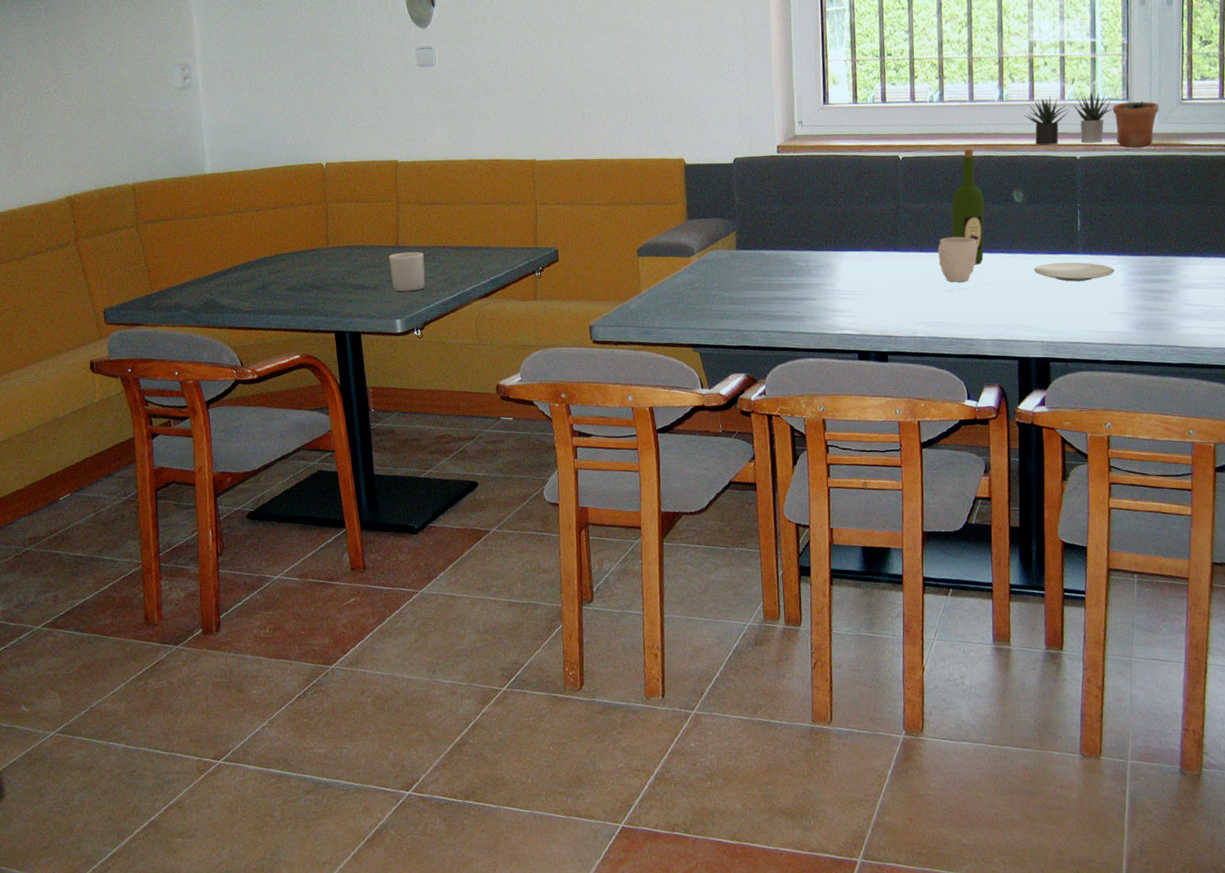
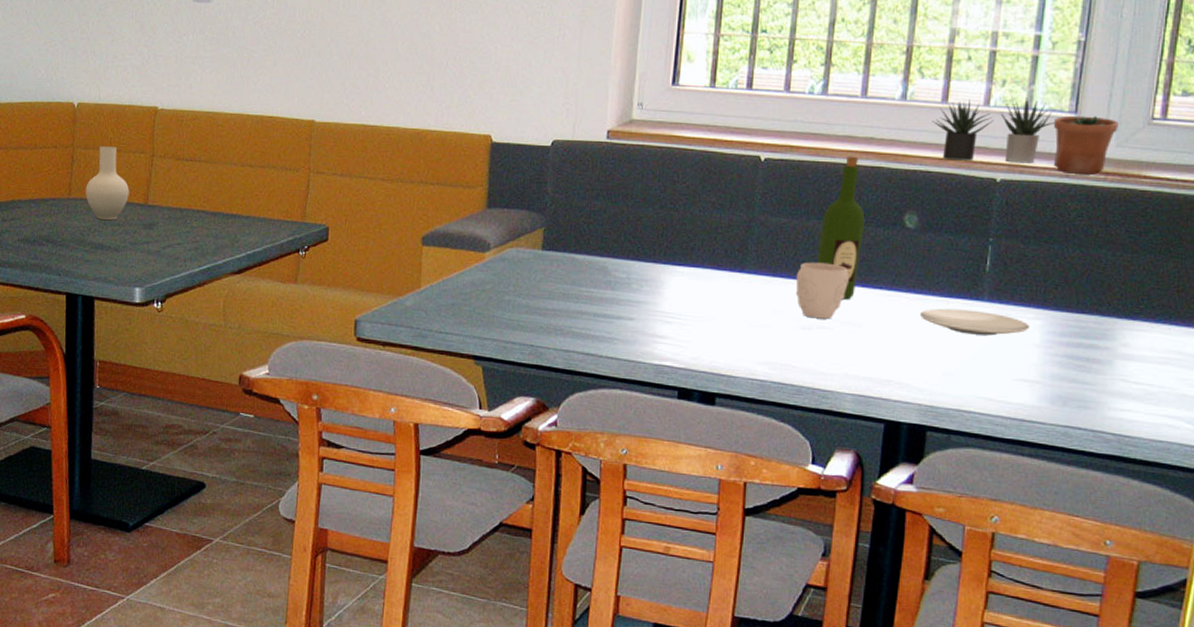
vase: none [341,198,381,264] -> present [85,145,130,221]
mug: present [388,251,426,292] -> none [134,212,175,258]

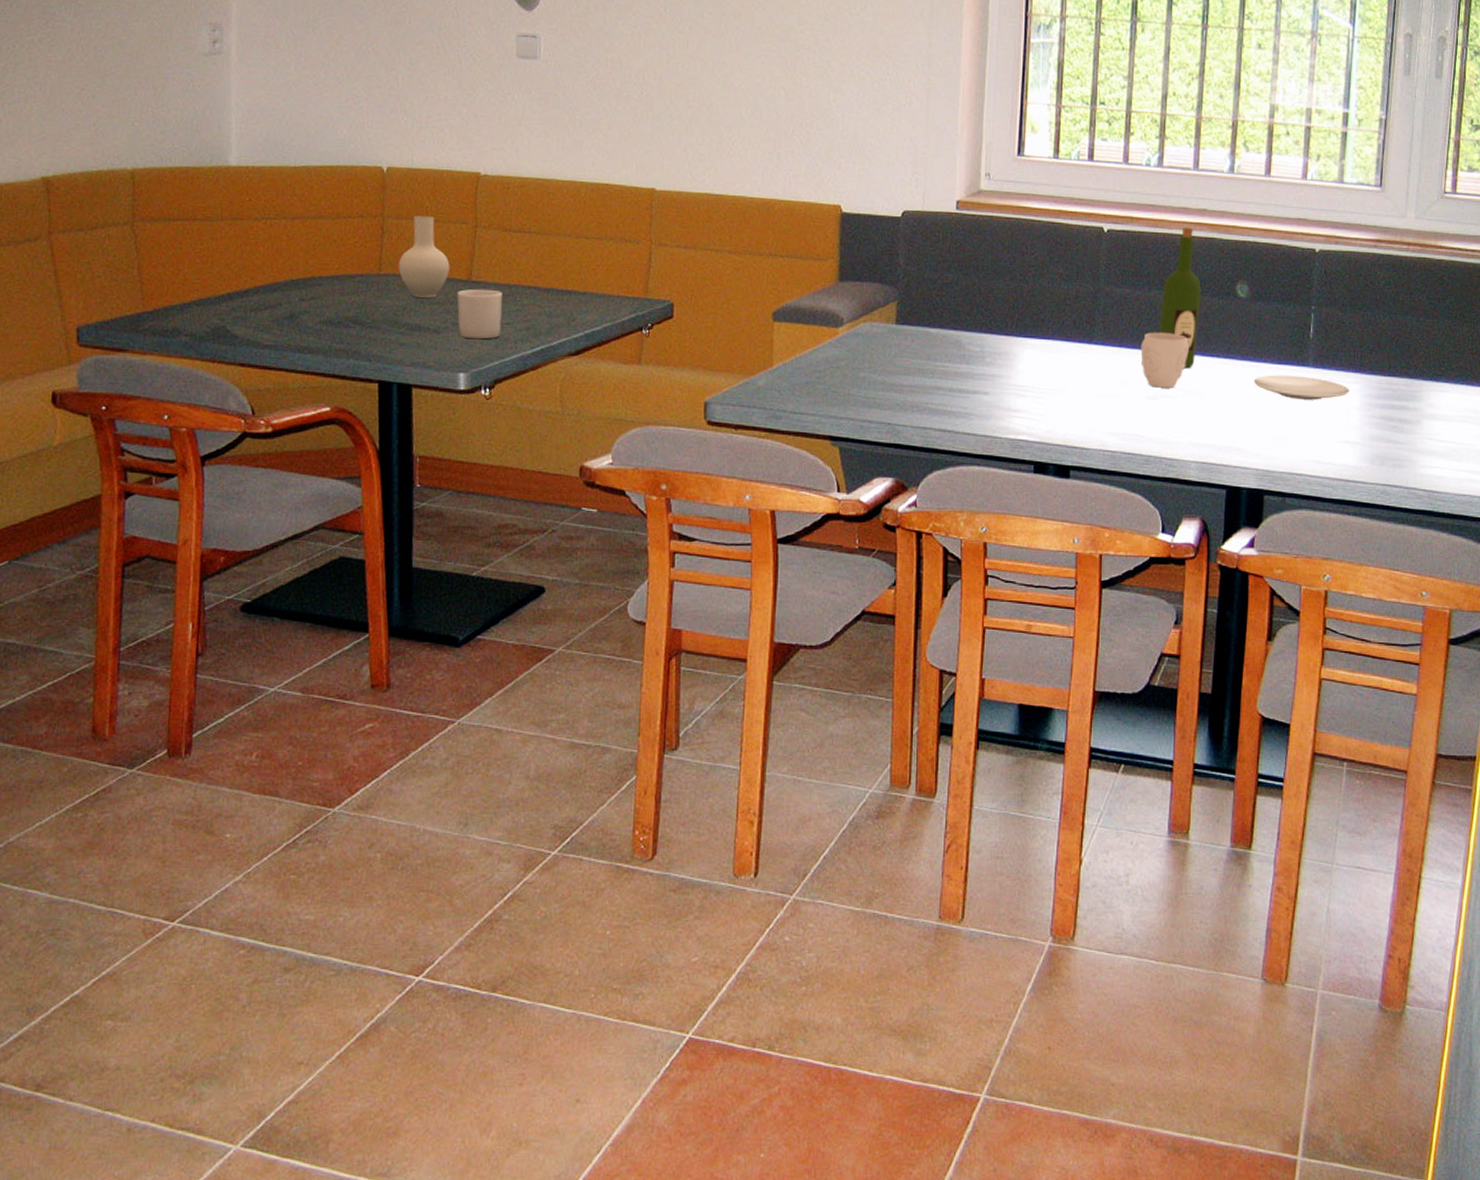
mug: none [134,212,175,258] -> present [456,288,503,340]
succulent plant: present [932,98,1054,164] -> none [1257,172,1363,235]
planter: present [1053,115,1119,175] -> none [1362,189,1417,245]

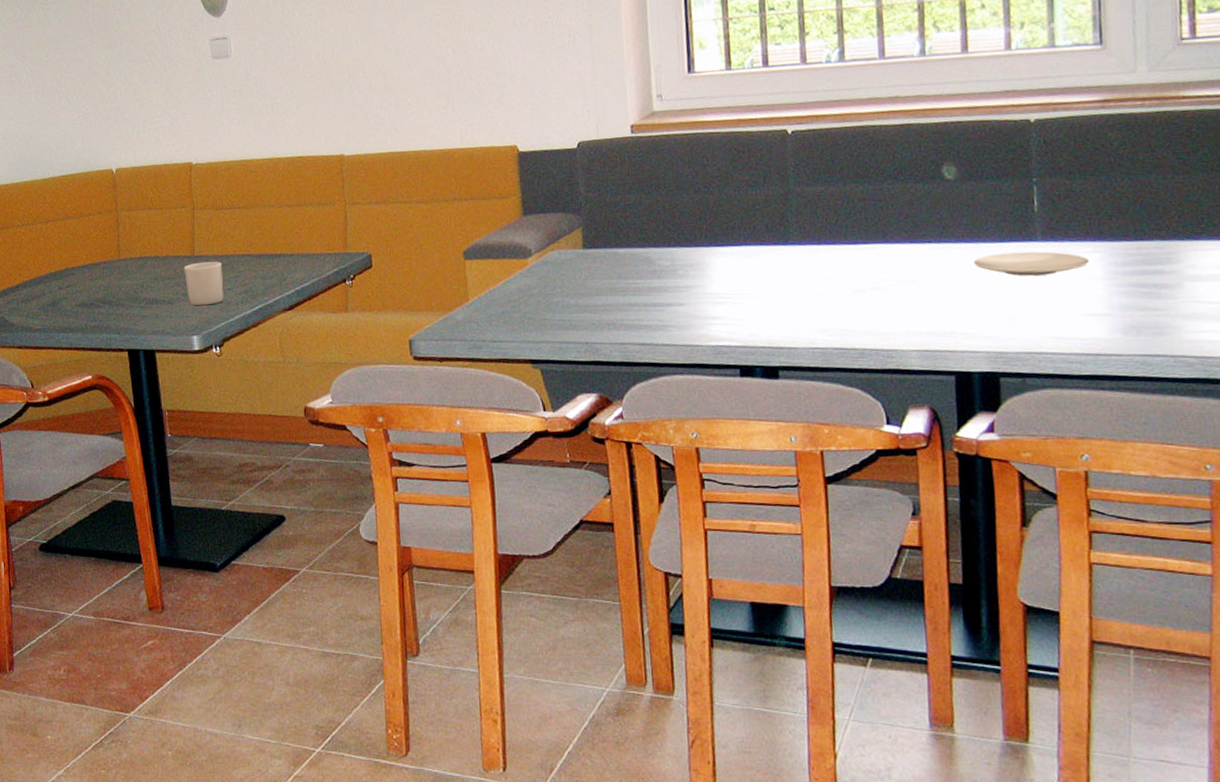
vase: present [398,215,450,299] -> none [133,204,176,277]
cup: present [1140,332,1189,388] -> none [841,224,896,281]
wine bottle: present [1159,227,1202,368] -> none [859,116,904,257]

